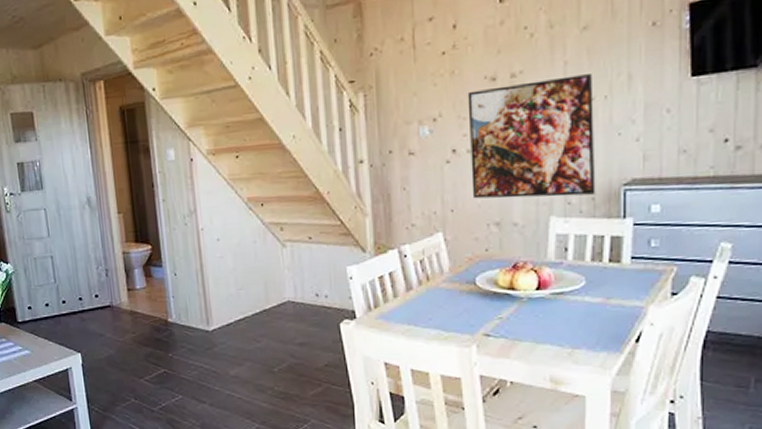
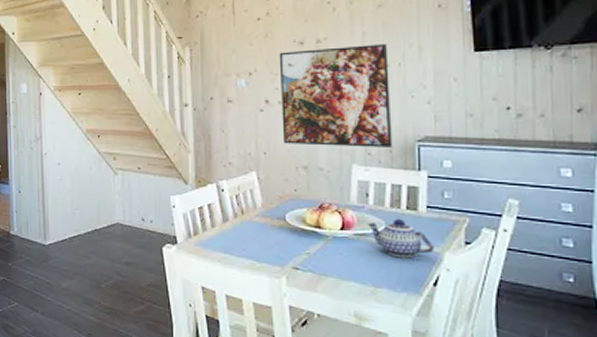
teapot: none [565,273,638,315] -> present [367,219,435,258]

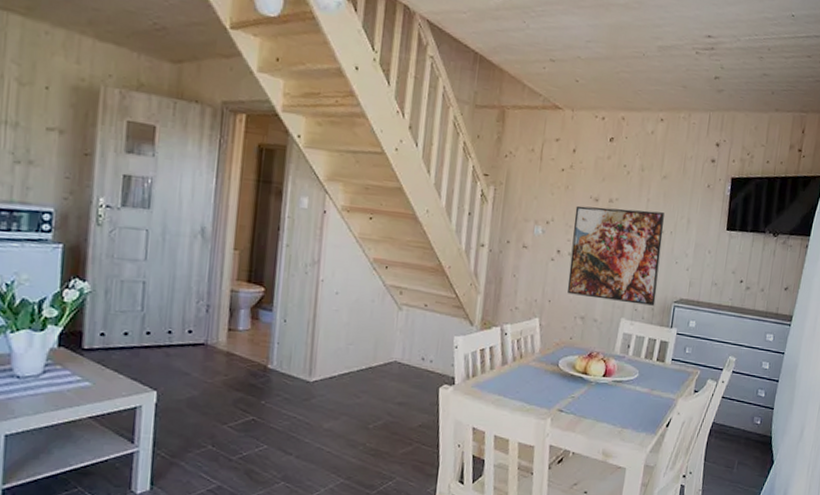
teapot: present [367,219,435,258] -> none [624,369,672,403]

